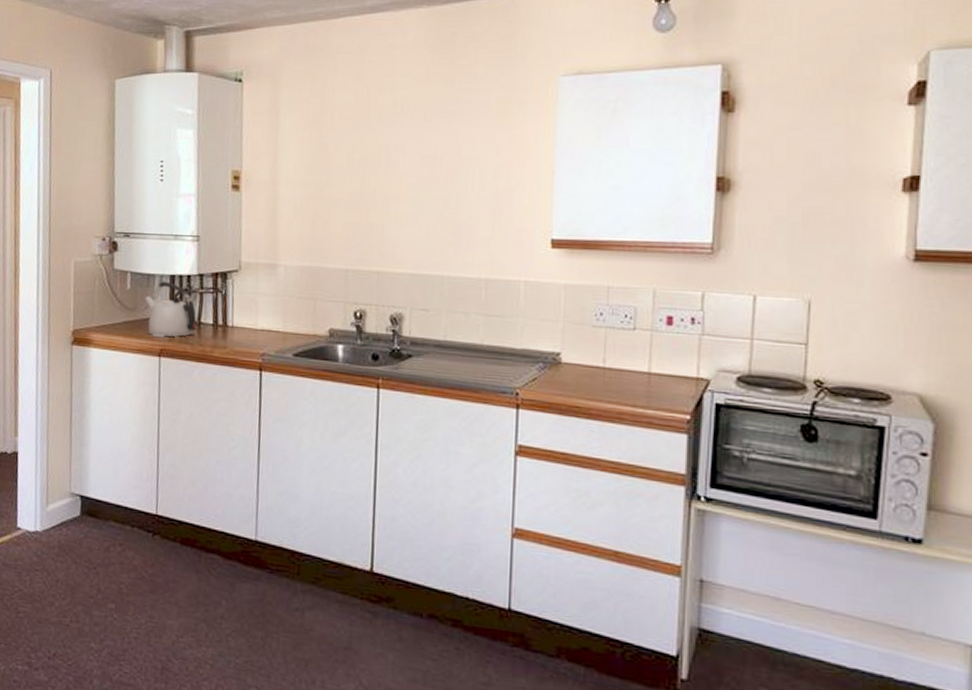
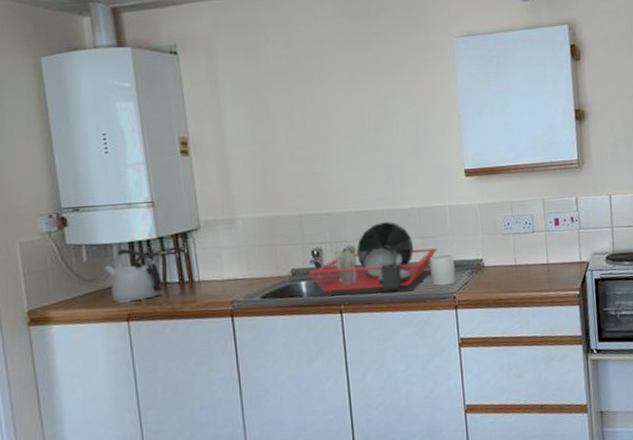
dish rack: none [347,289,503,377] -> present [308,221,437,297]
mug: none [490,338,523,378] -> present [429,254,456,286]

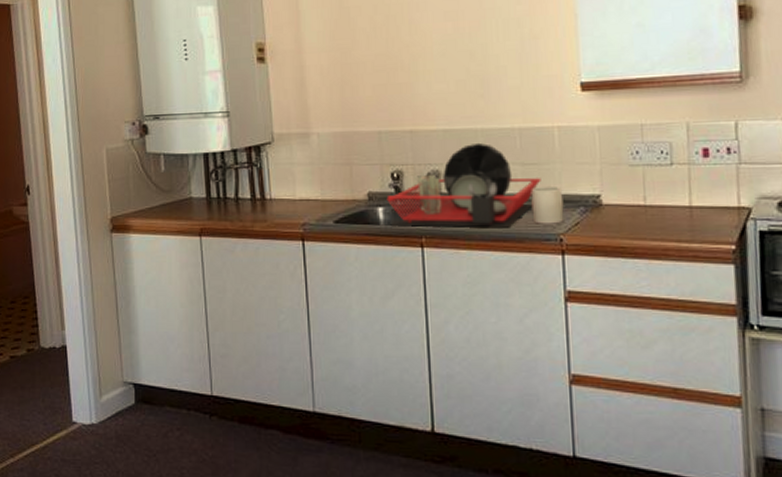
kettle: present [104,248,163,304] -> none [179,160,235,218]

